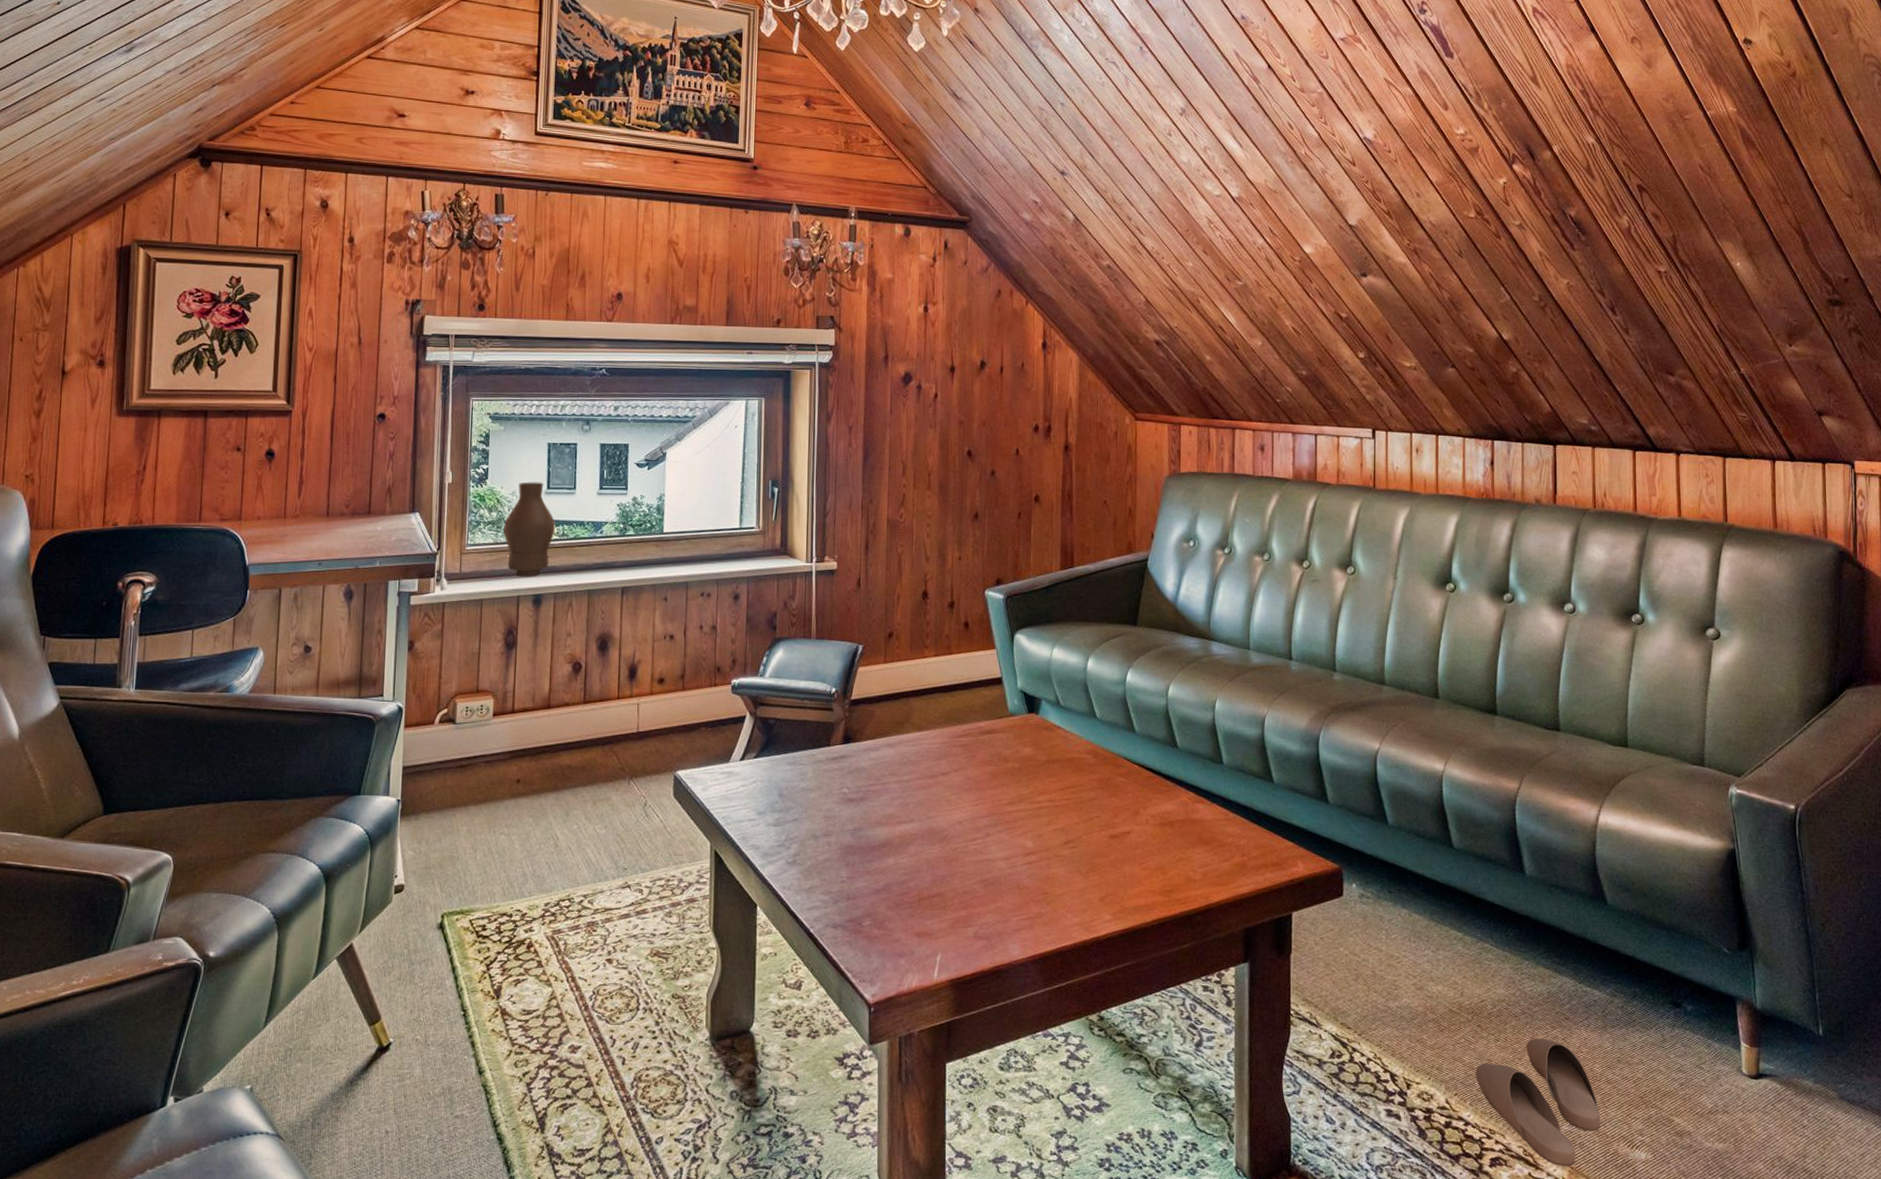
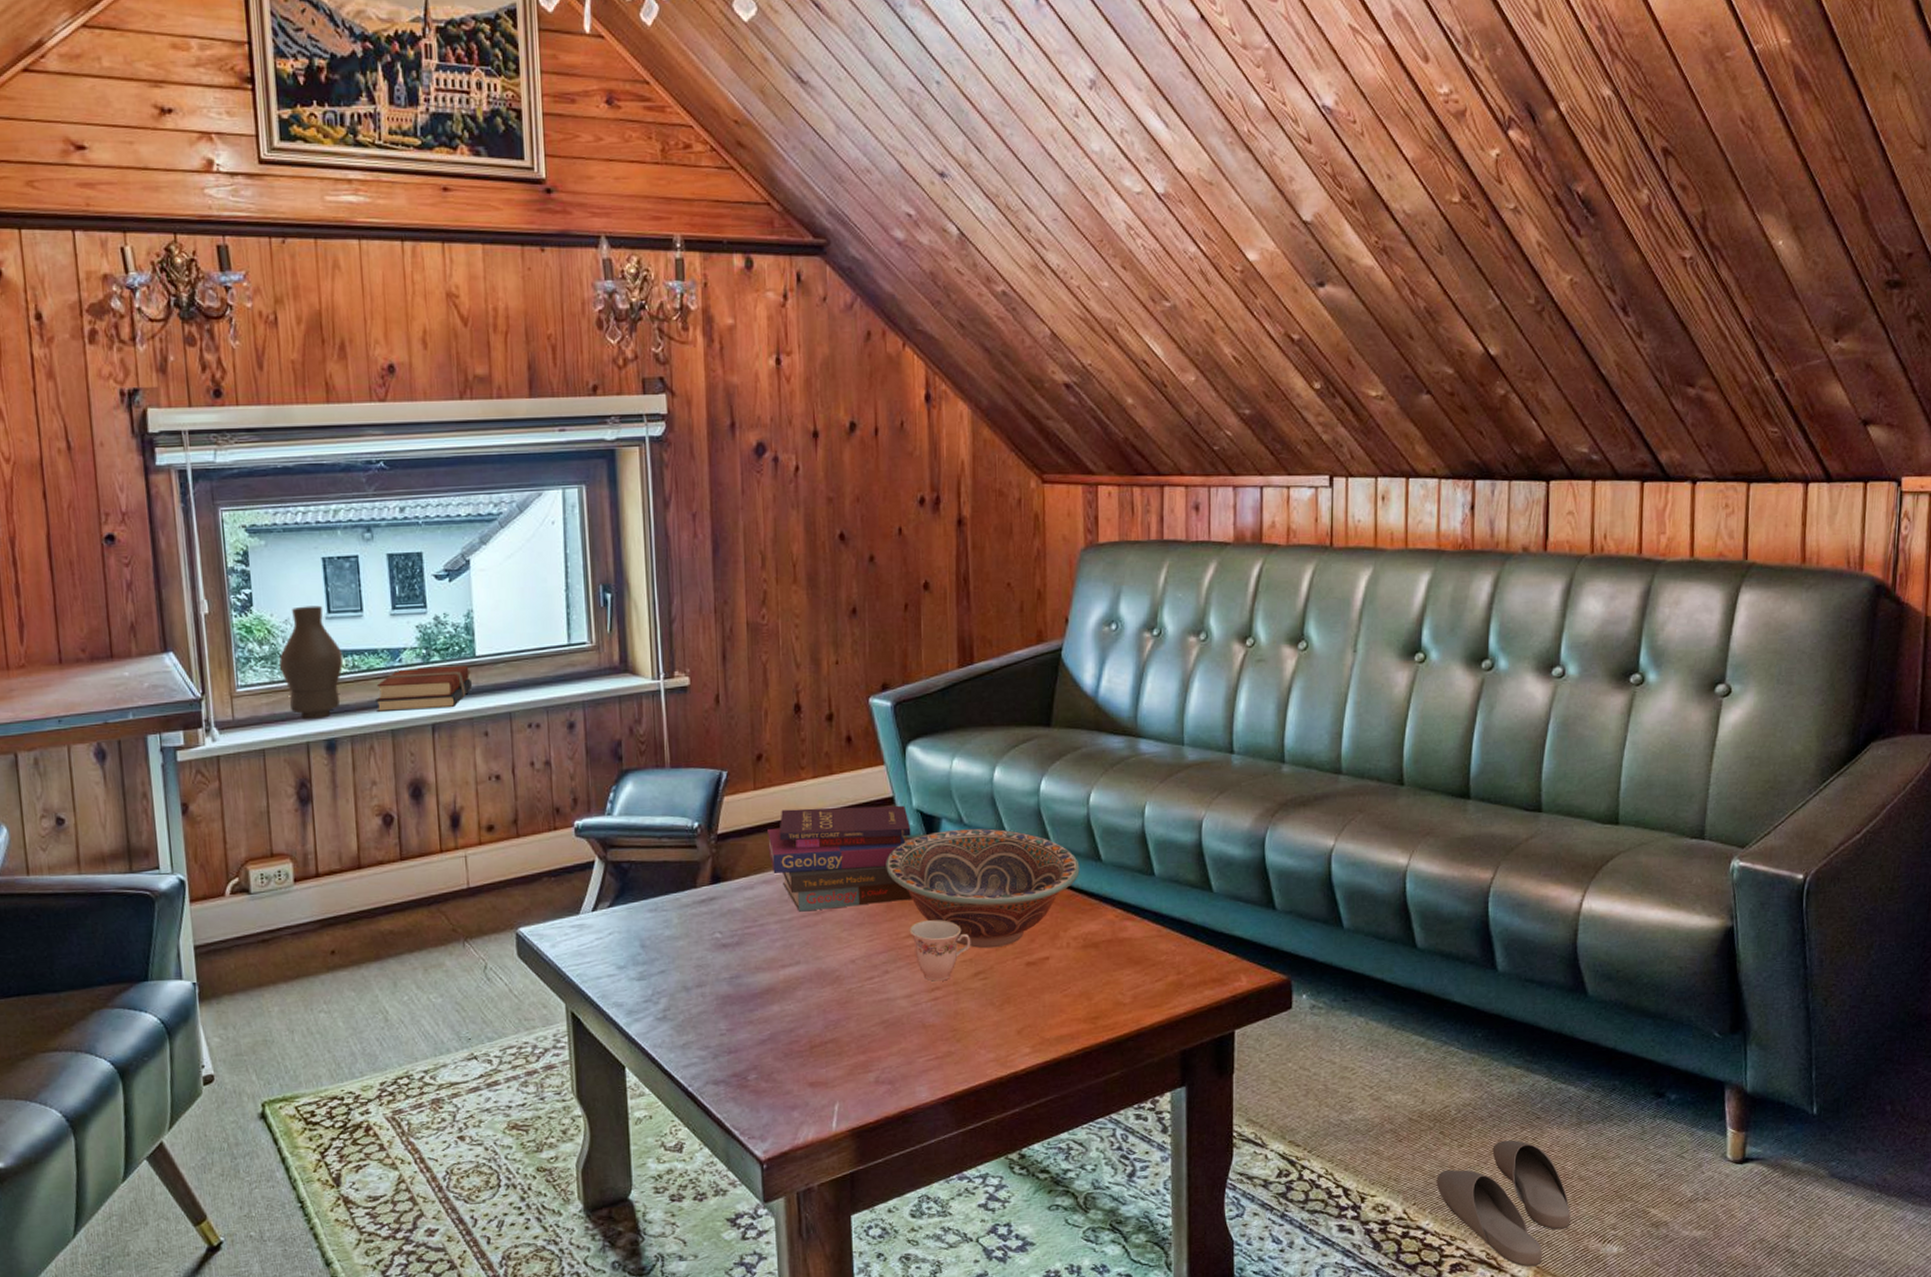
books: none [578,539,658,575] -> present [376,665,472,713]
books: none [893,682,1015,774] -> present [767,805,912,912]
decorative bowl: none [992,710,1159,820] -> present [886,828,1080,949]
teacup: none [1009,789,1063,847] -> present [909,919,971,982]

